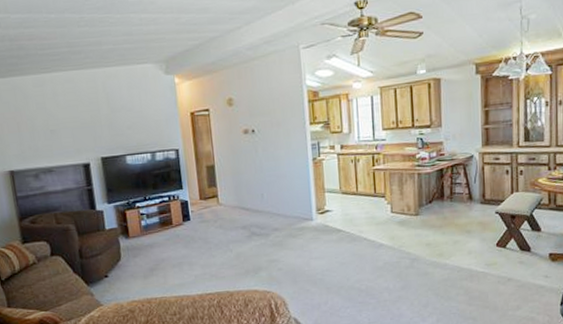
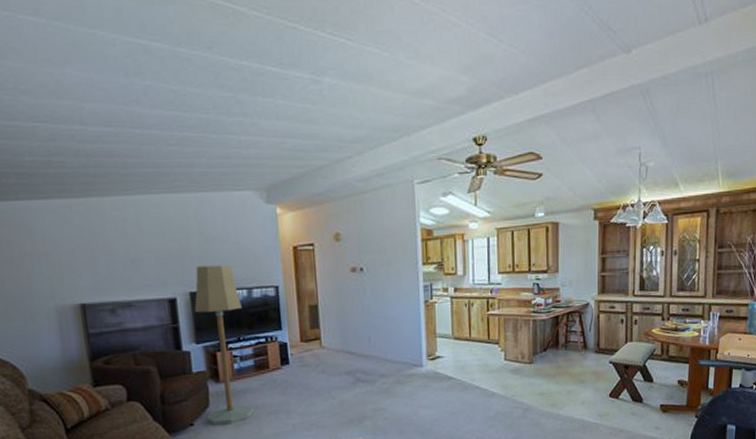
floor lamp: none [105,131,160,277] -> present [194,264,254,425]

